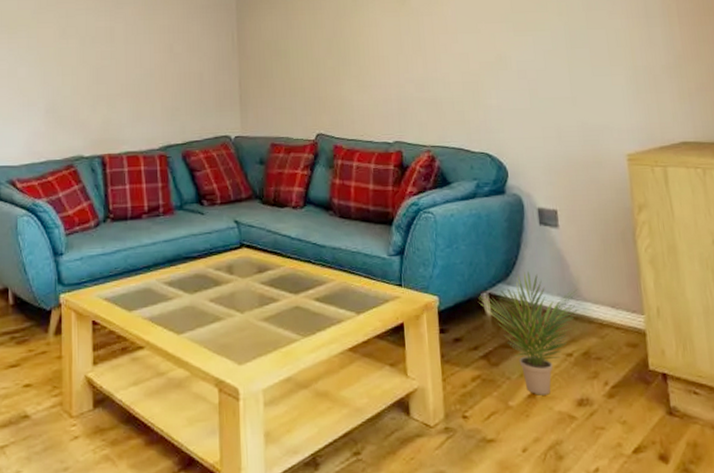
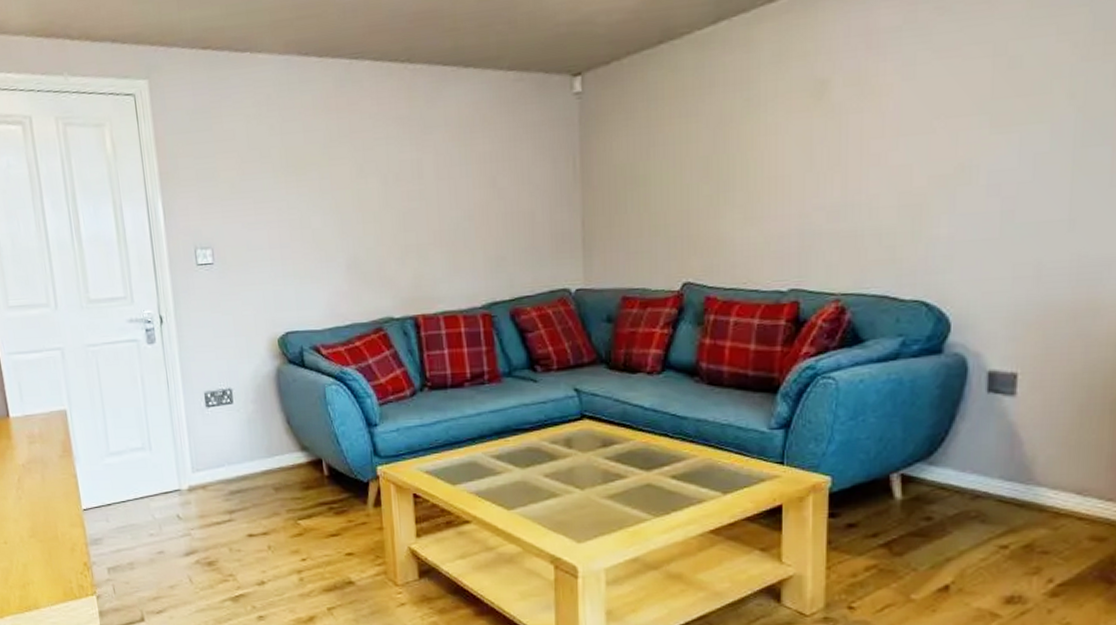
potted plant: present [478,272,579,395] -> none [886,449,1031,590]

